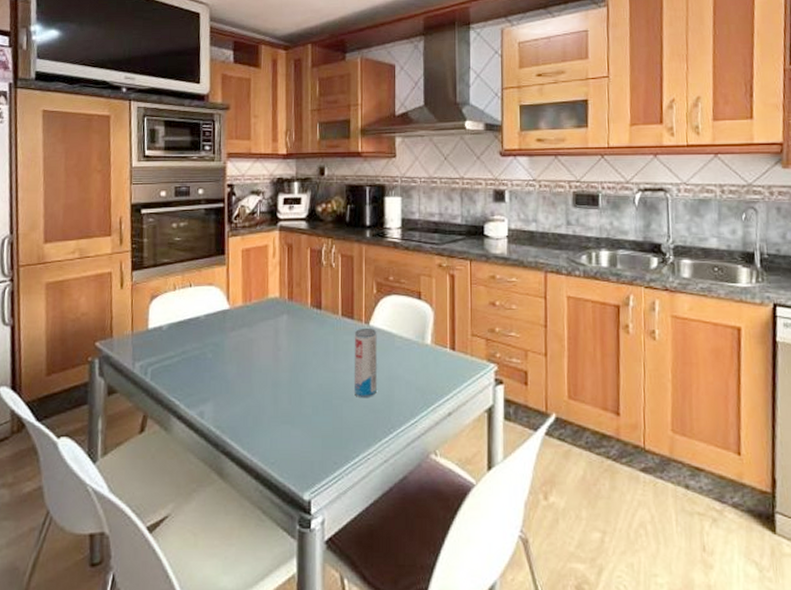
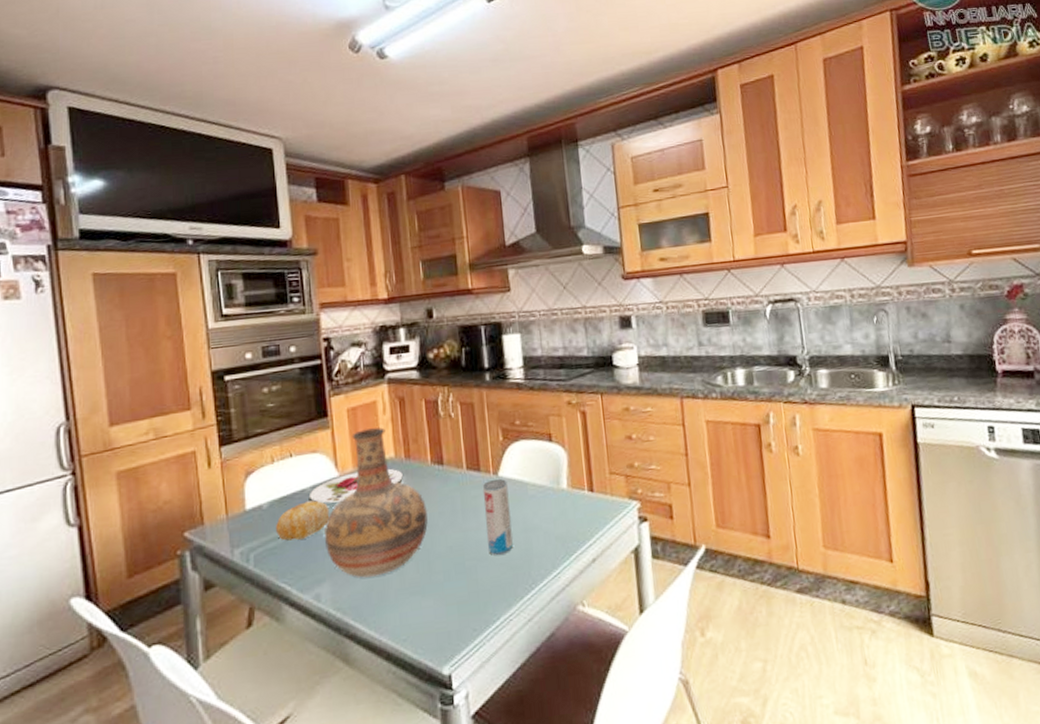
fruit: none [171,328,219,362] -> present [275,500,330,541]
plate: none [203,307,285,332] -> present [310,468,403,503]
vase: none [212,269,304,402] -> present [325,427,428,578]

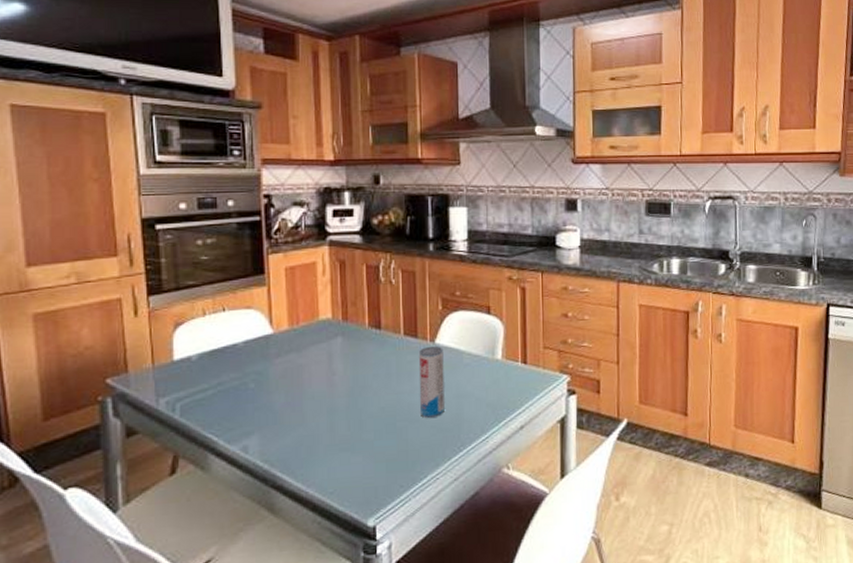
fruit: present [275,500,330,541] -> none [203,355,262,394]
plate: present [310,468,403,503] -> none [242,329,339,359]
vase: present [325,427,428,578] -> none [256,288,363,433]

